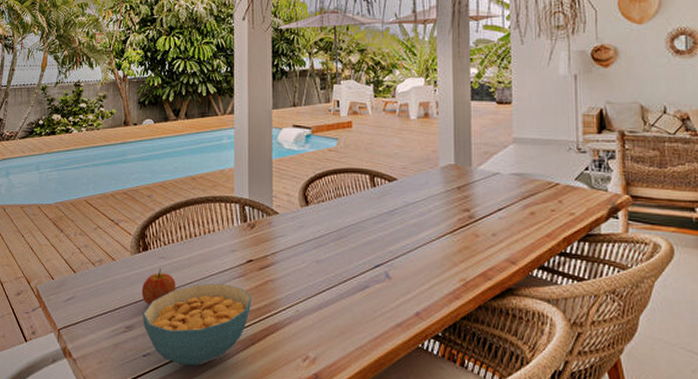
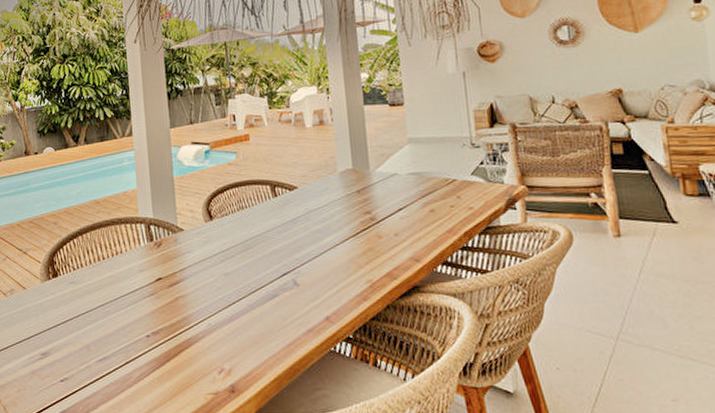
apple: present [141,269,176,306] -> none [54,294,88,331]
cereal bowl: present [142,283,252,366] -> none [57,303,164,386]

